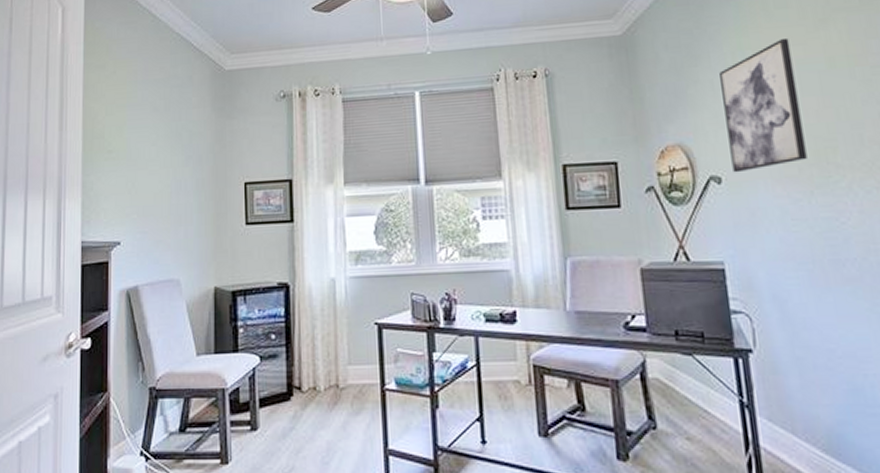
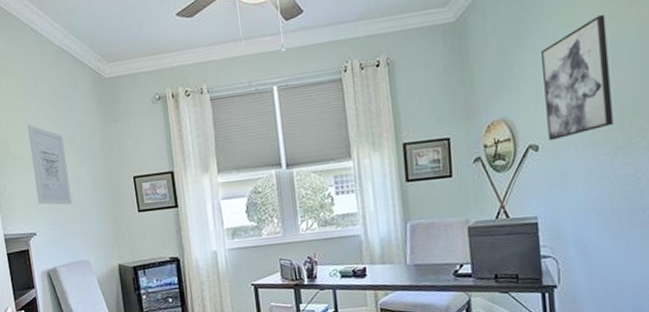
wall art: none [129,115,169,211] -> present [27,124,73,205]

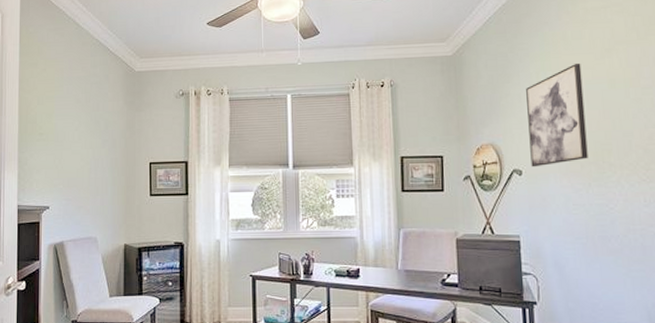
wall art: present [27,124,73,205] -> none [56,105,89,183]

